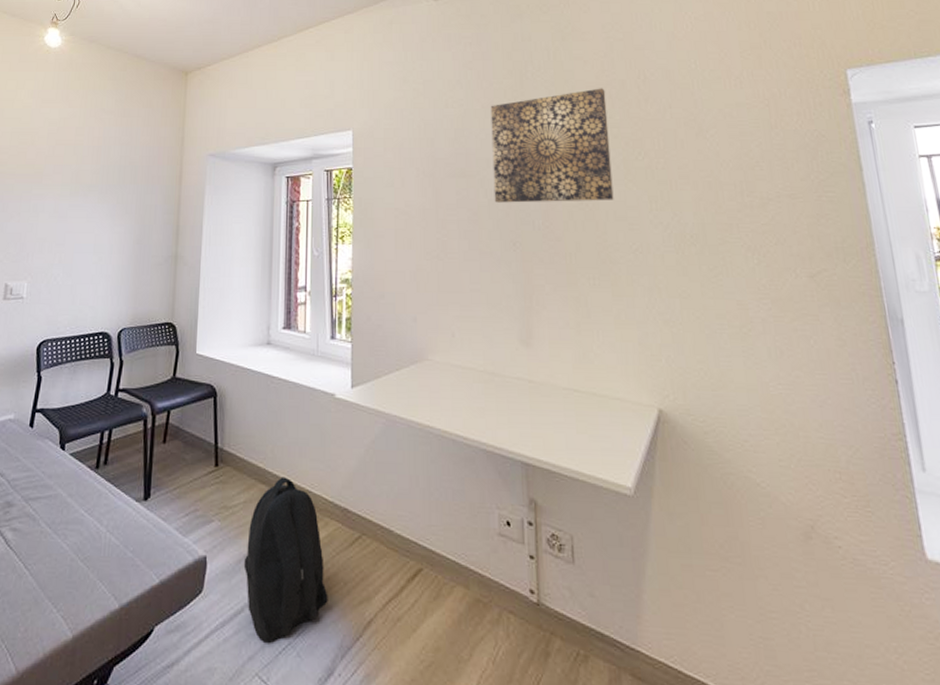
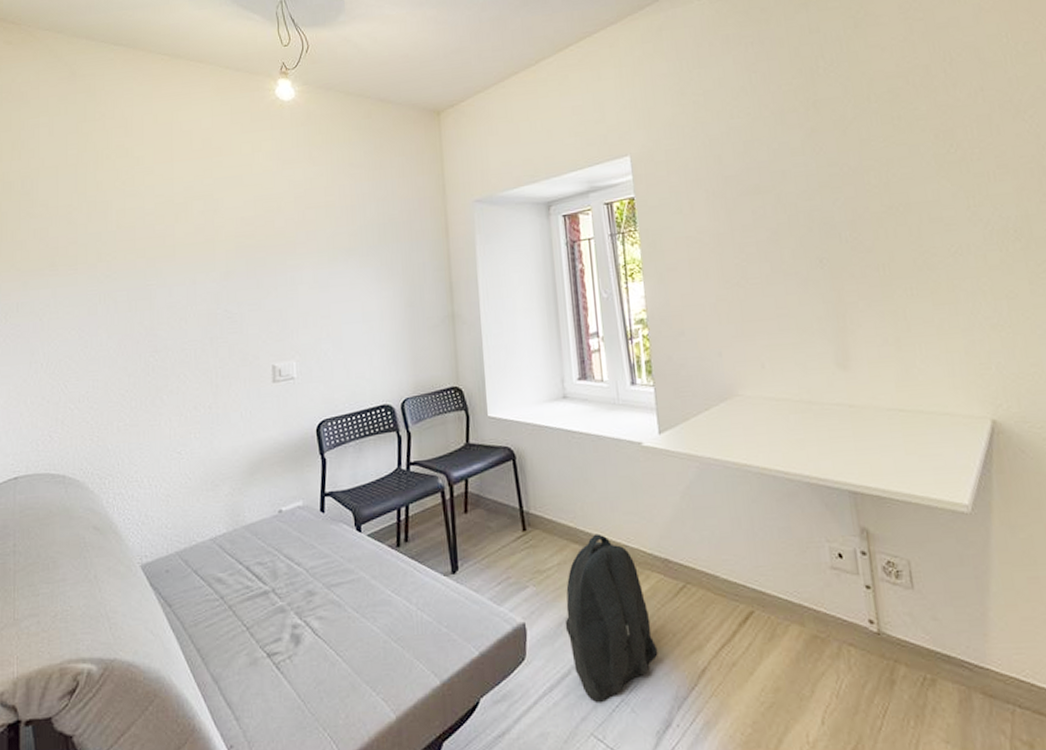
wall art: present [490,88,614,203] -> none [781,76,927,218]

